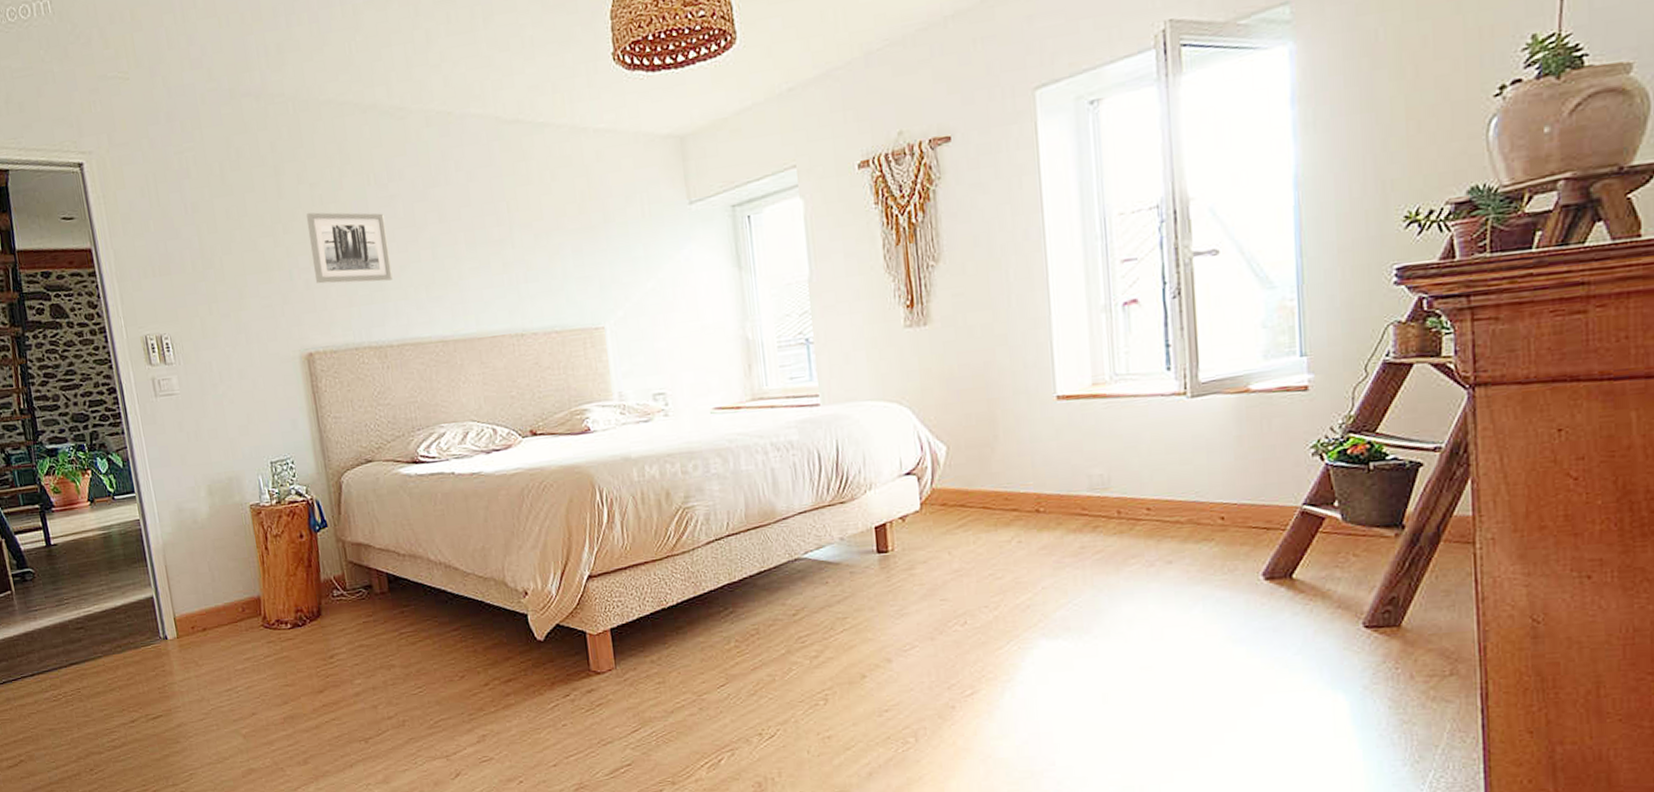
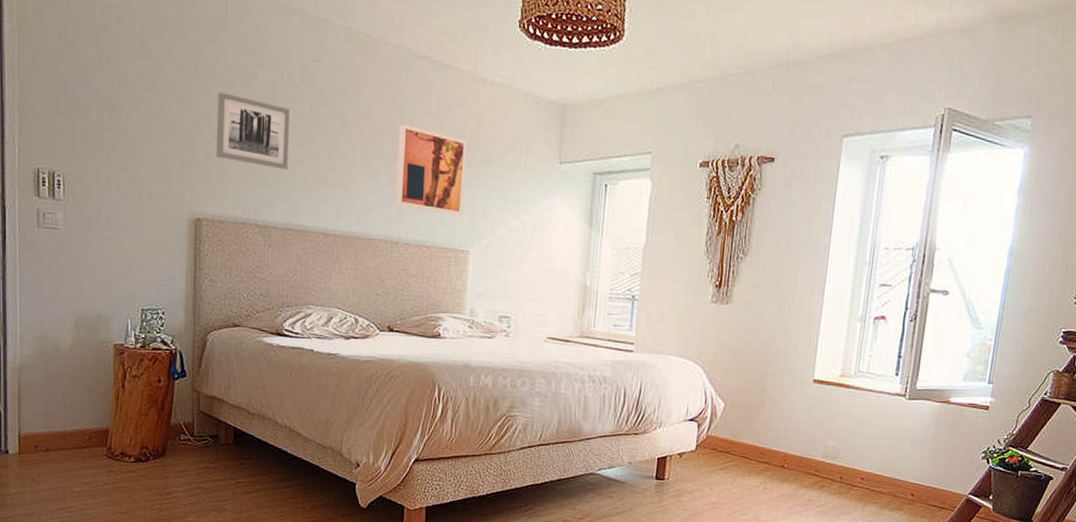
wall art: none [502,200,589,294] -> present [395,124,467,216]

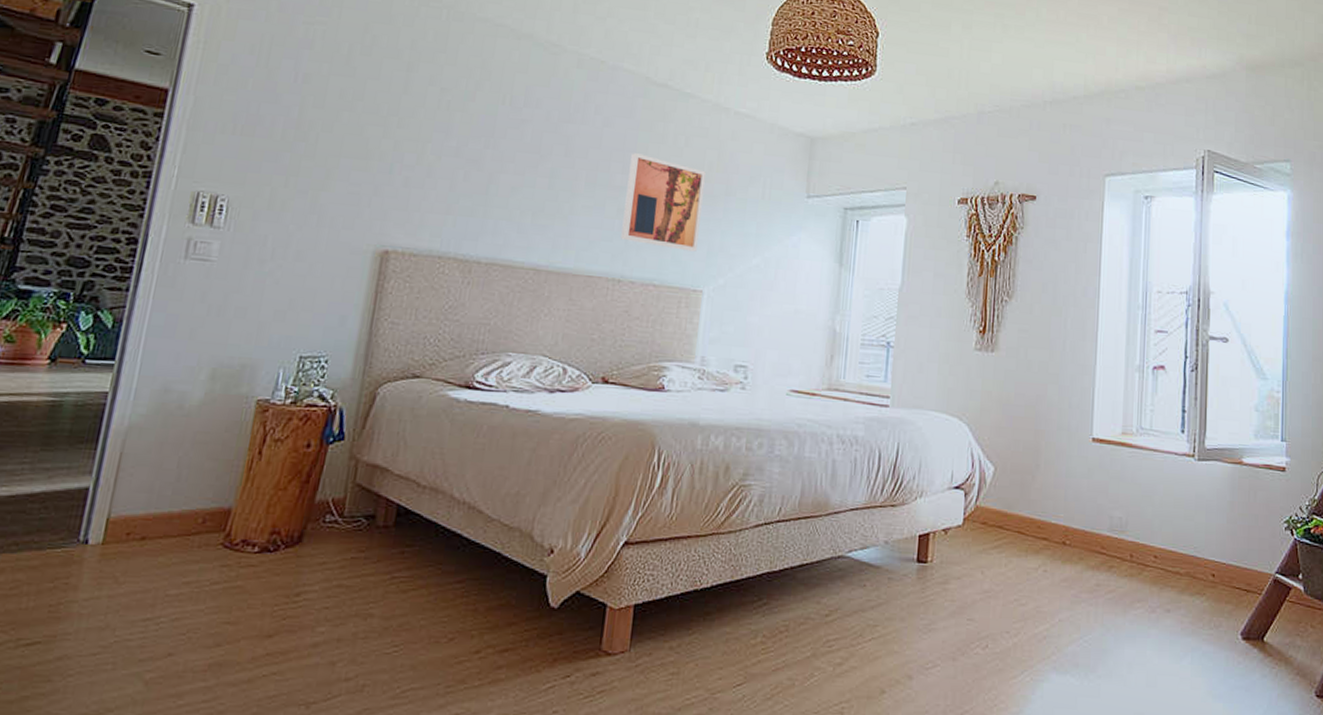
wall art: present [215,91,291,170] -> none [416,113,510,198]

